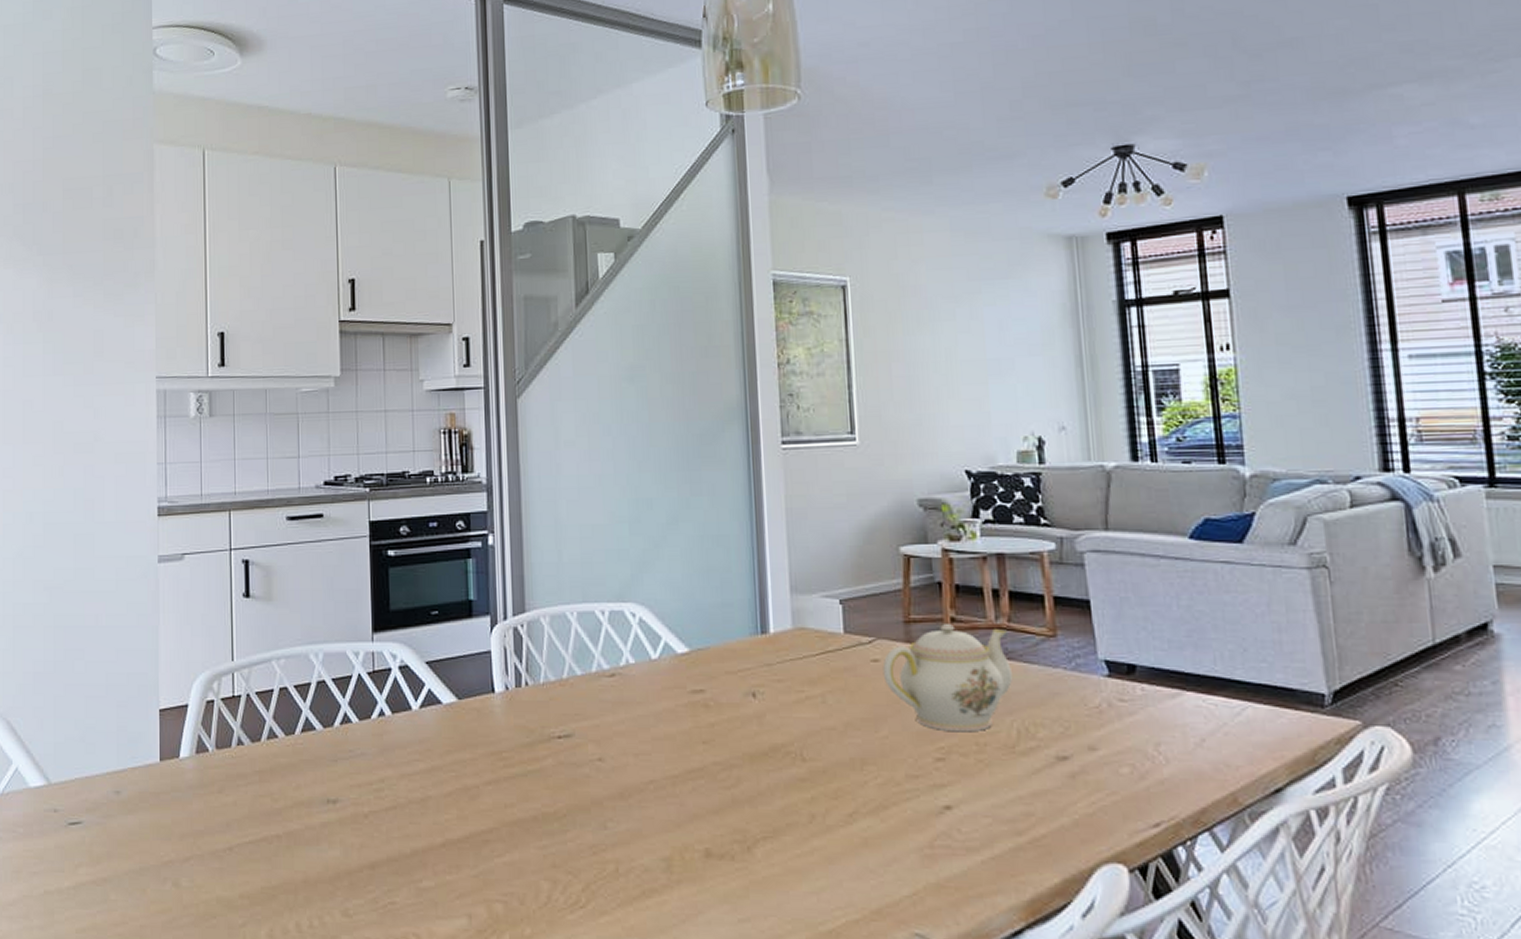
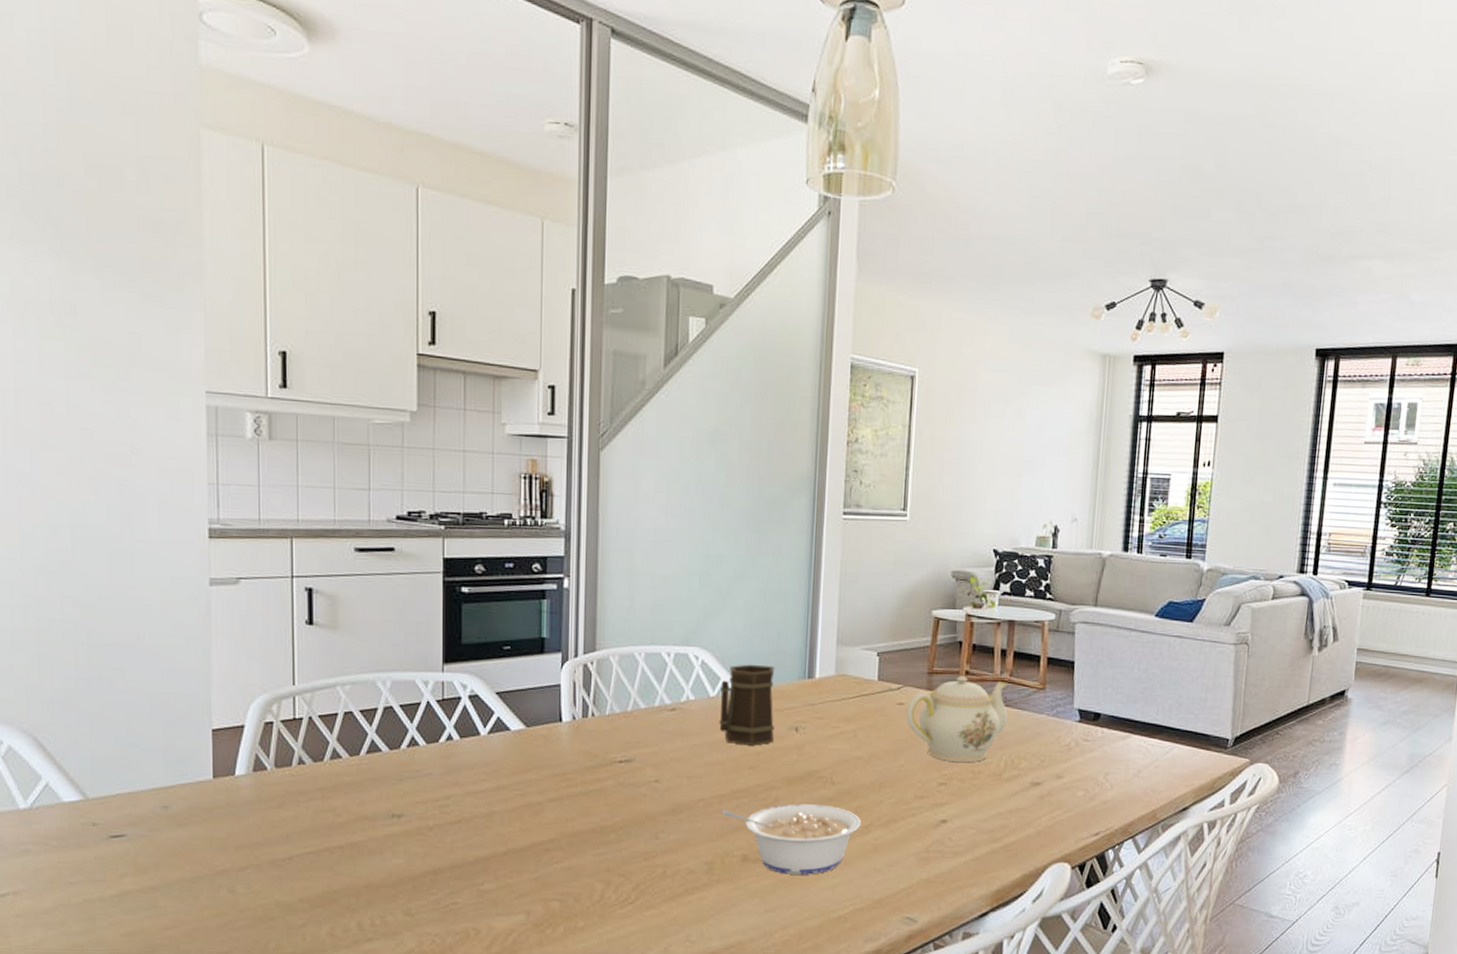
mug: none [662,620,728,715] -> present [719,664,775,746]
legume: none [676,786,844,876] -> present [721,804,861,875]

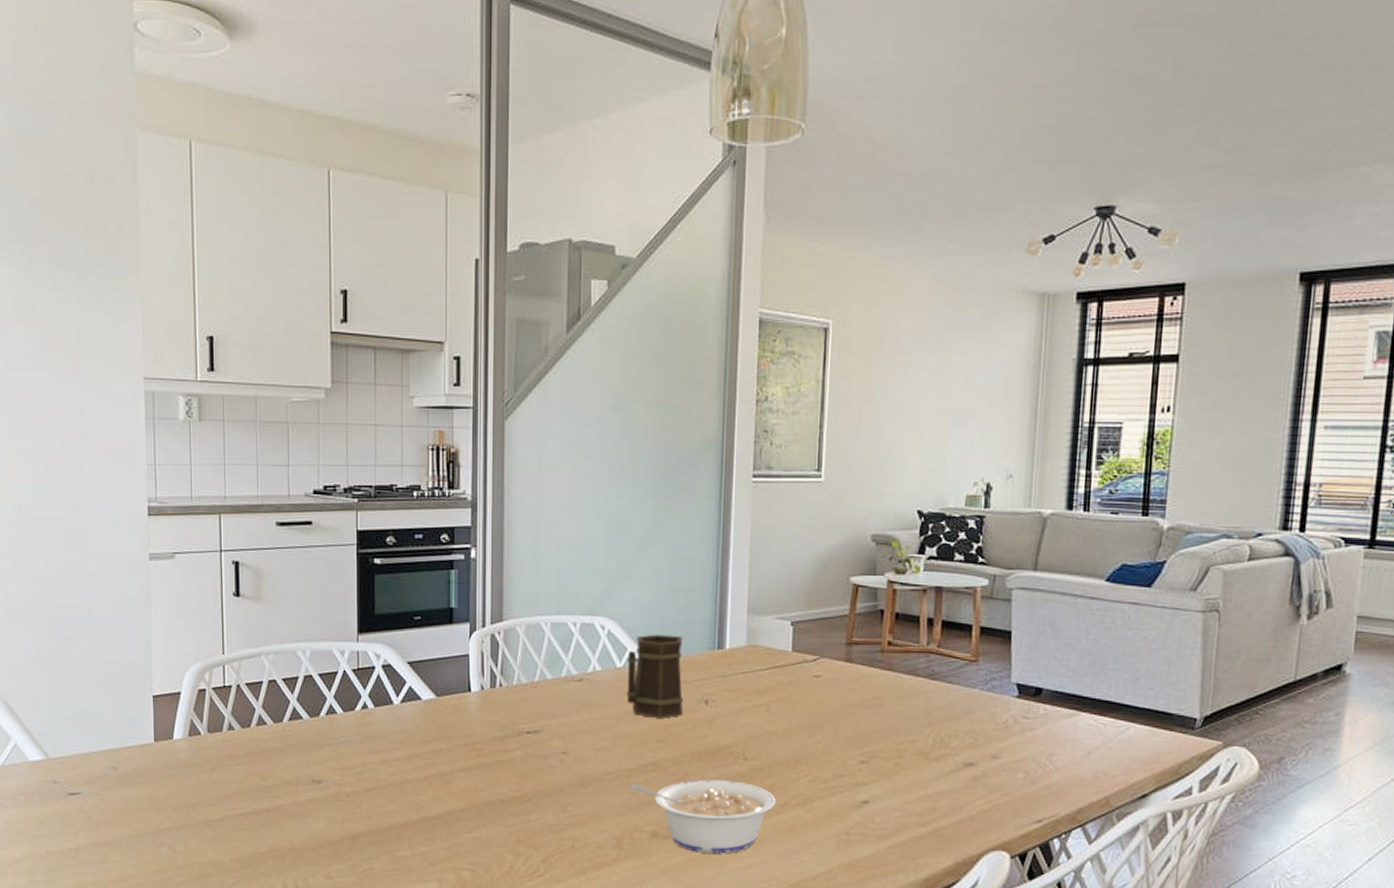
teapot: present [905,676,1008,763] -> none [822,647,936,740]

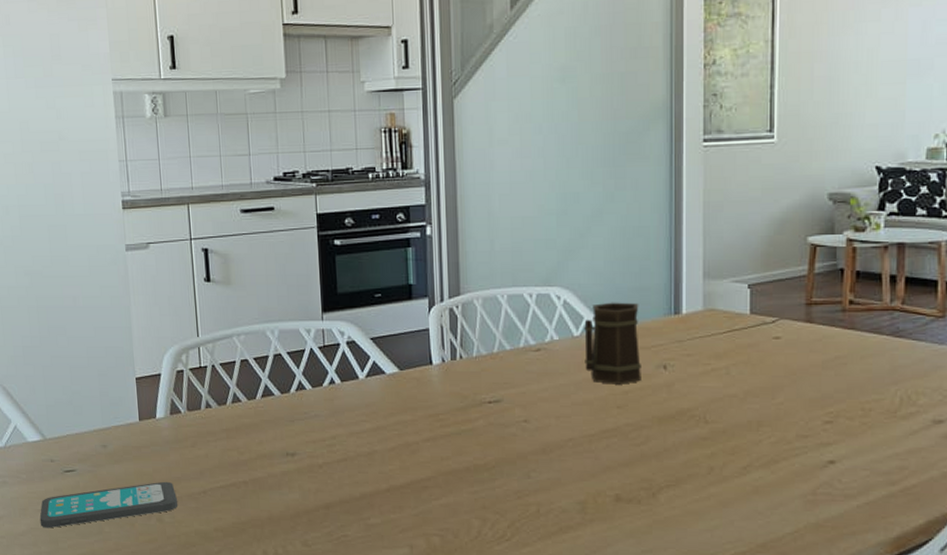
smartphone: none [37,807,193,856] -> present [39,481,178,528]
legume: present [630,779,776,854] -> none [592,443,739,516]

